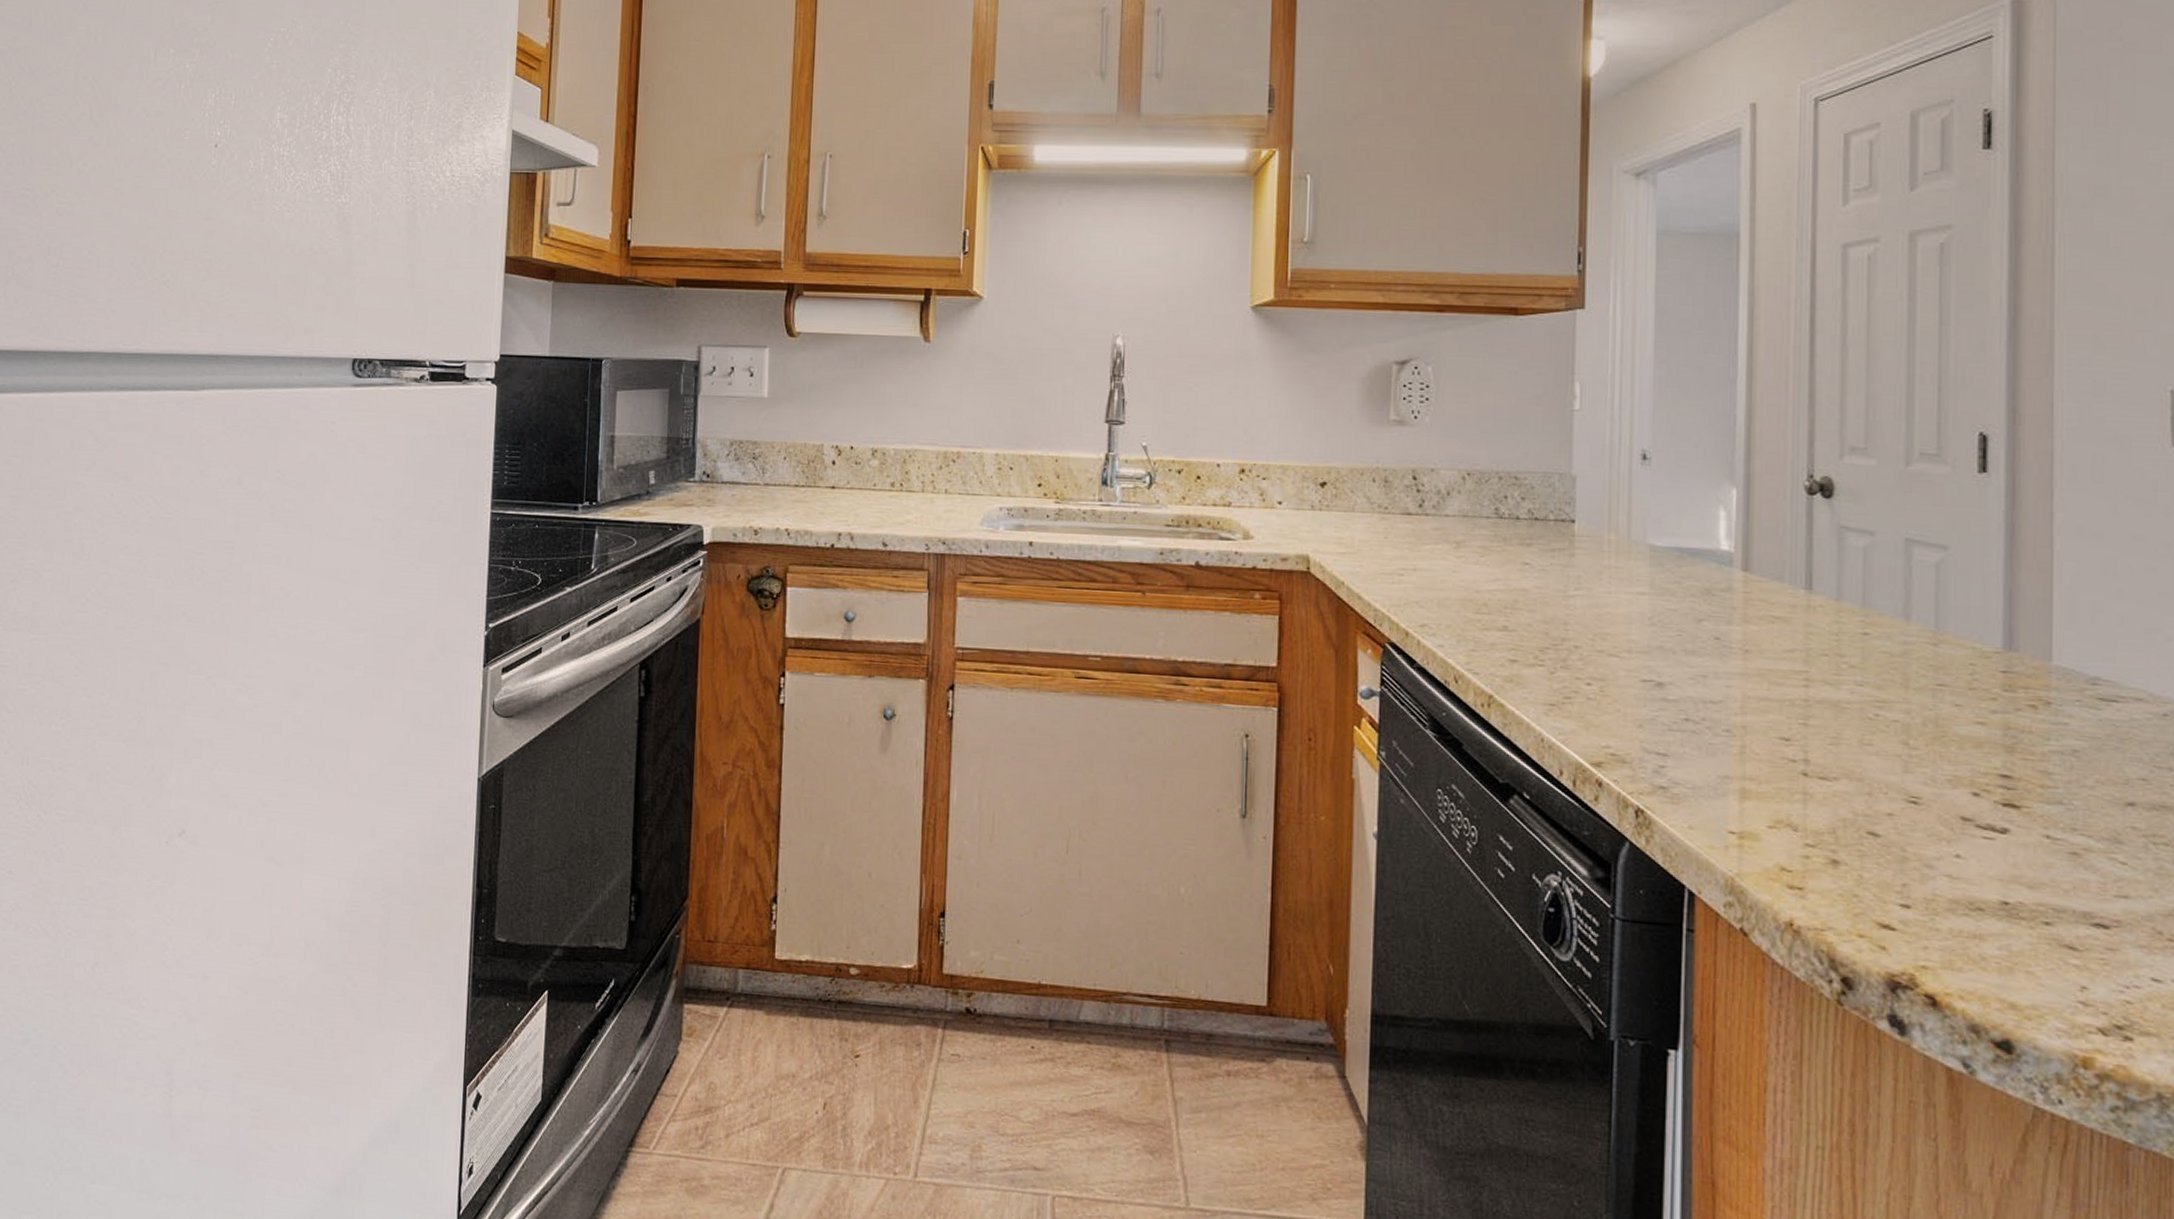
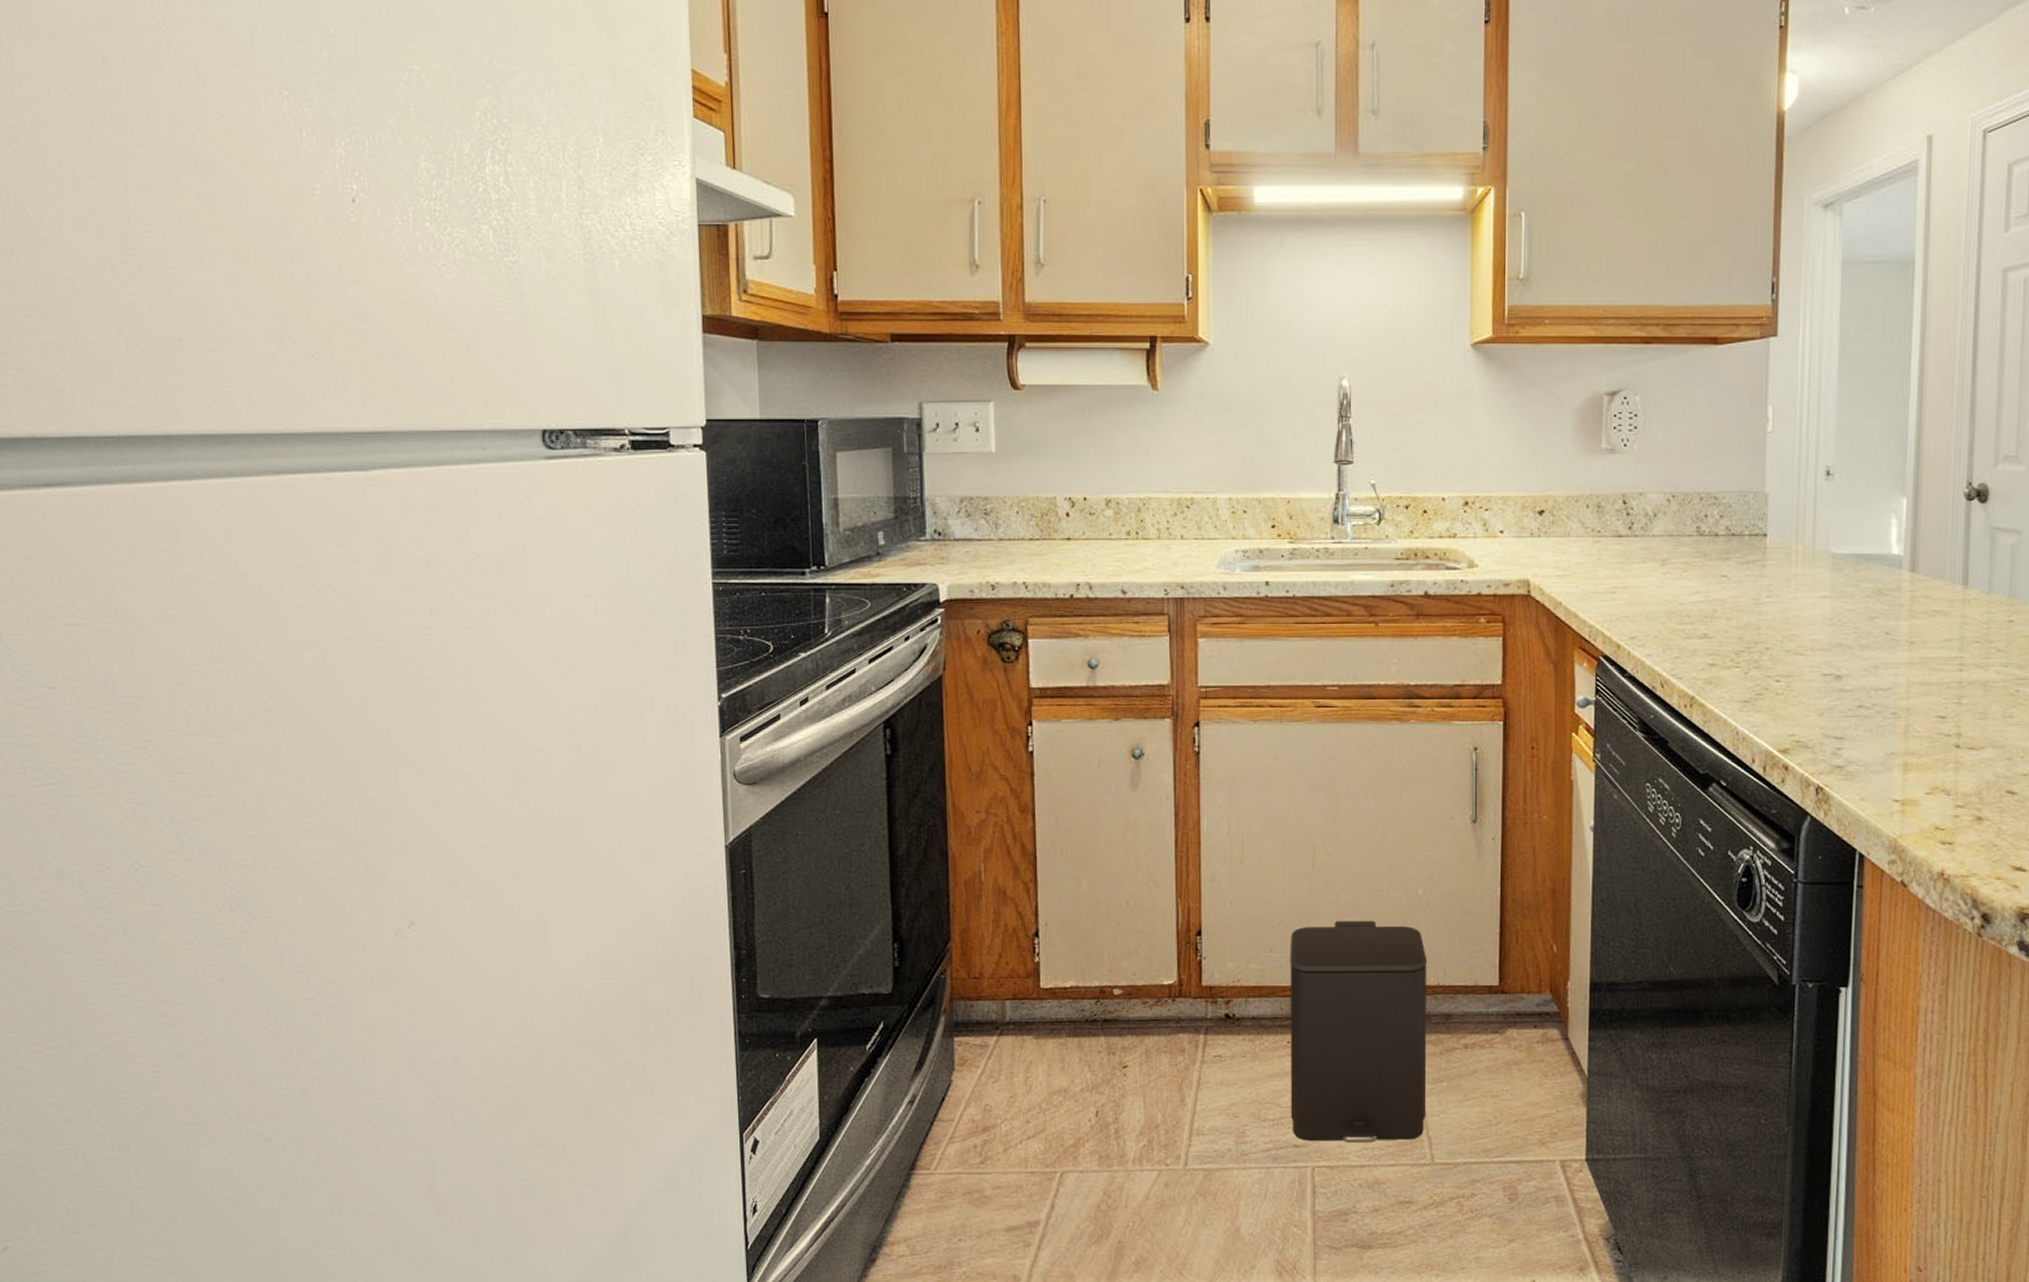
pedal bin: none [1031,914,1188,1177] -> present [1290,920,1428,1143]

